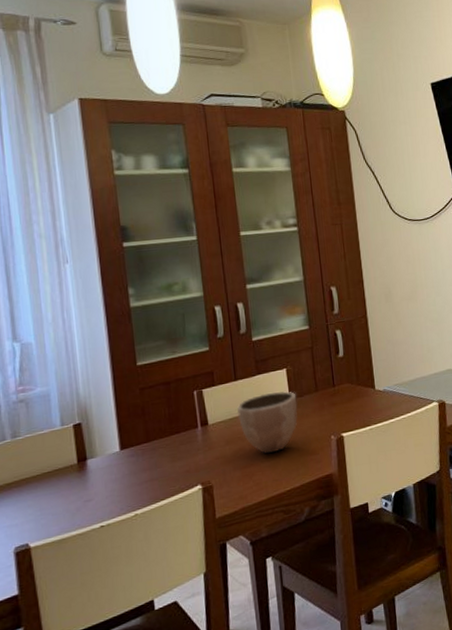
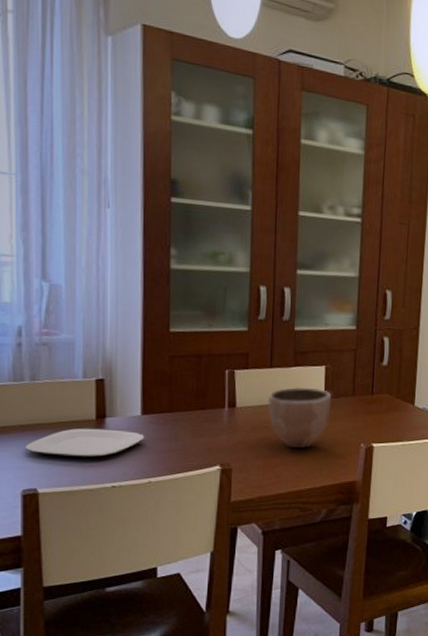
plate: none [13,468,125,509] -> present [25,428,144,457]

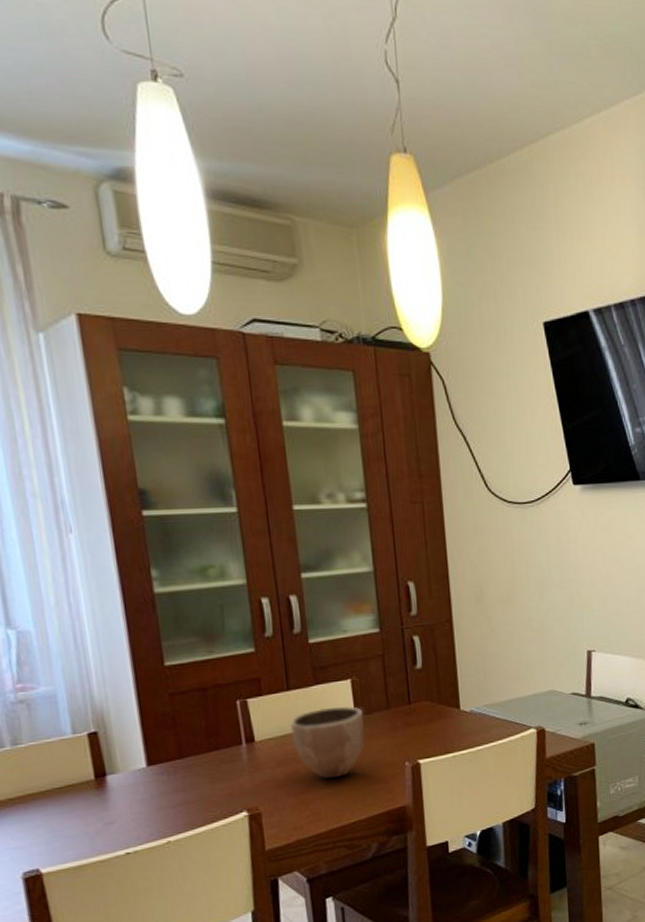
plate: present [25,428,144,457] -> none [18,787,154,829]

